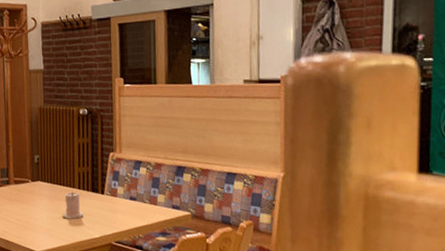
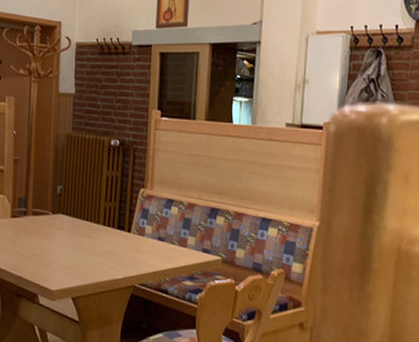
candle: present [62,191,83,219] -> none [83,227,107,257]

